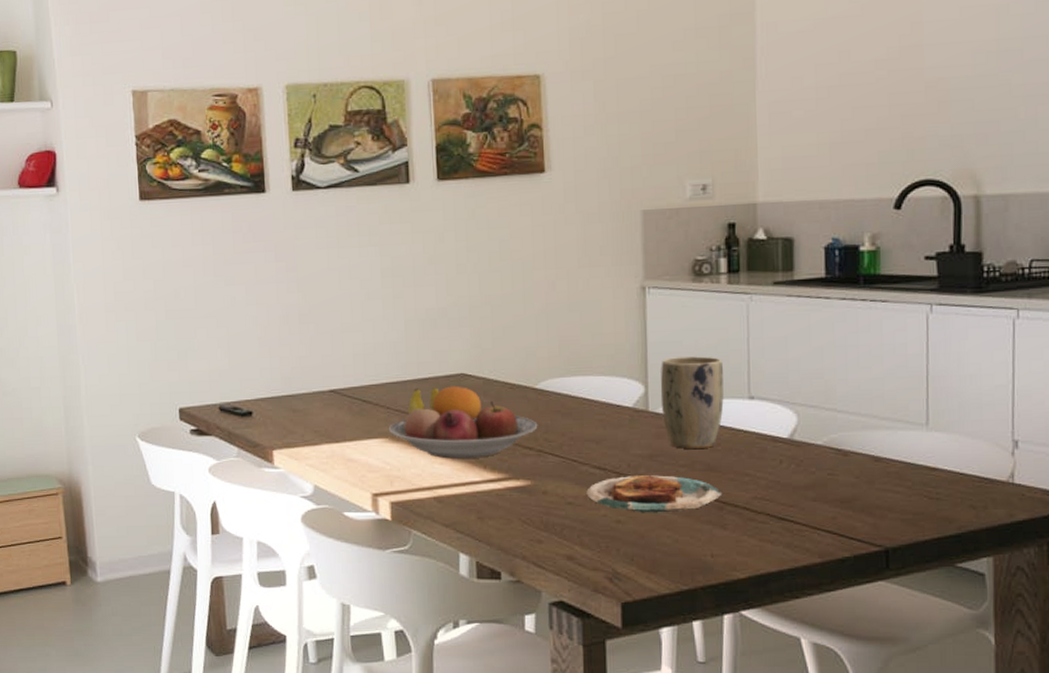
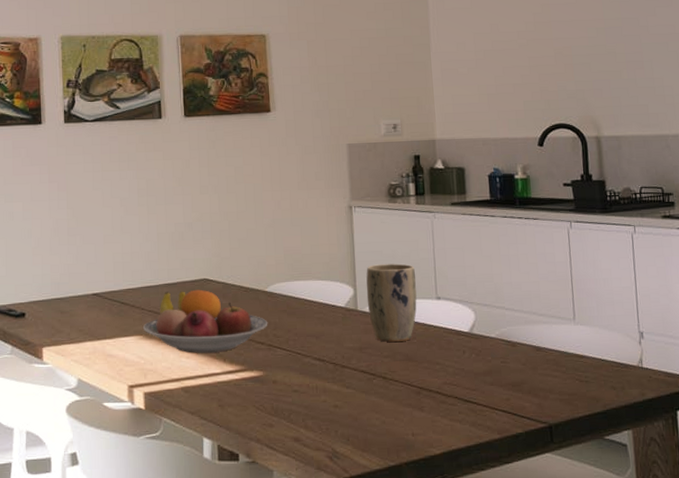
plate: present [586,475,723,513] -> none [309,365,419,399]

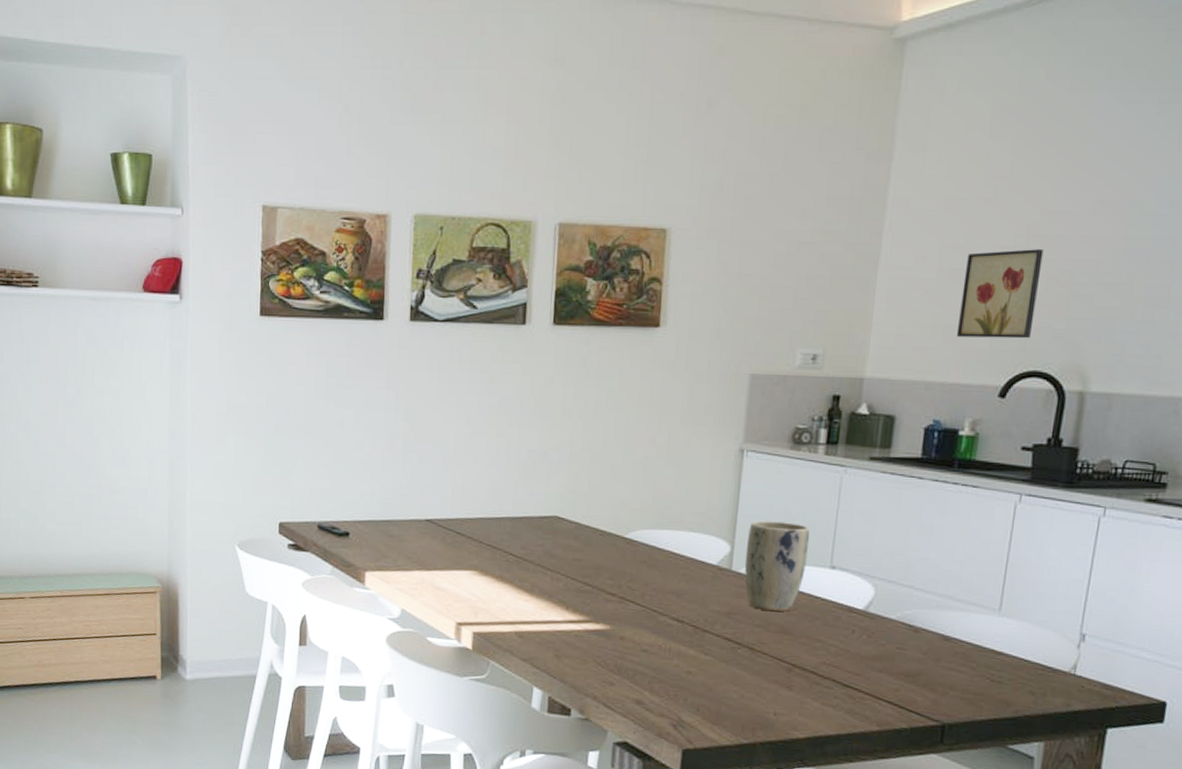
fruit bowl: present [142,289,268,353] -> none [478,526,623,599]
wall art: none [494,32,552,102] -> present [956,249,1044,339]

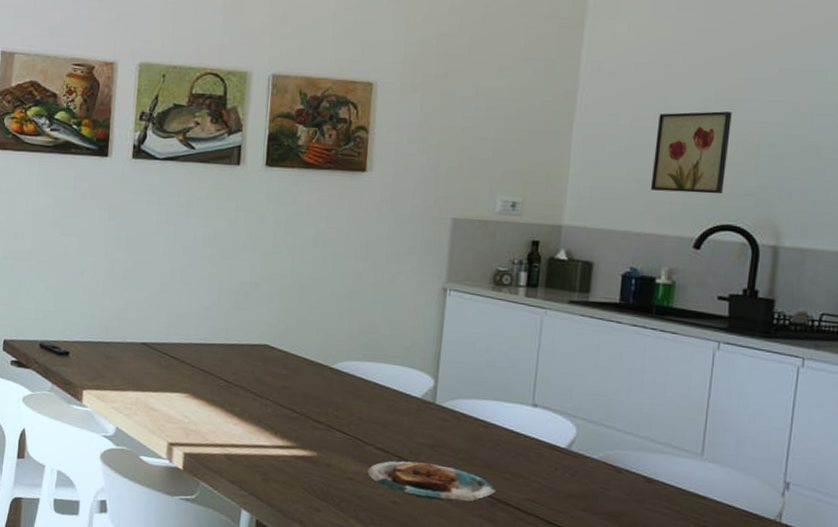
plate: none [662,630,793,670] -> present [367,461,497,503]
plant pot: present [744,520,810,612] -> none [448,357,512,447]

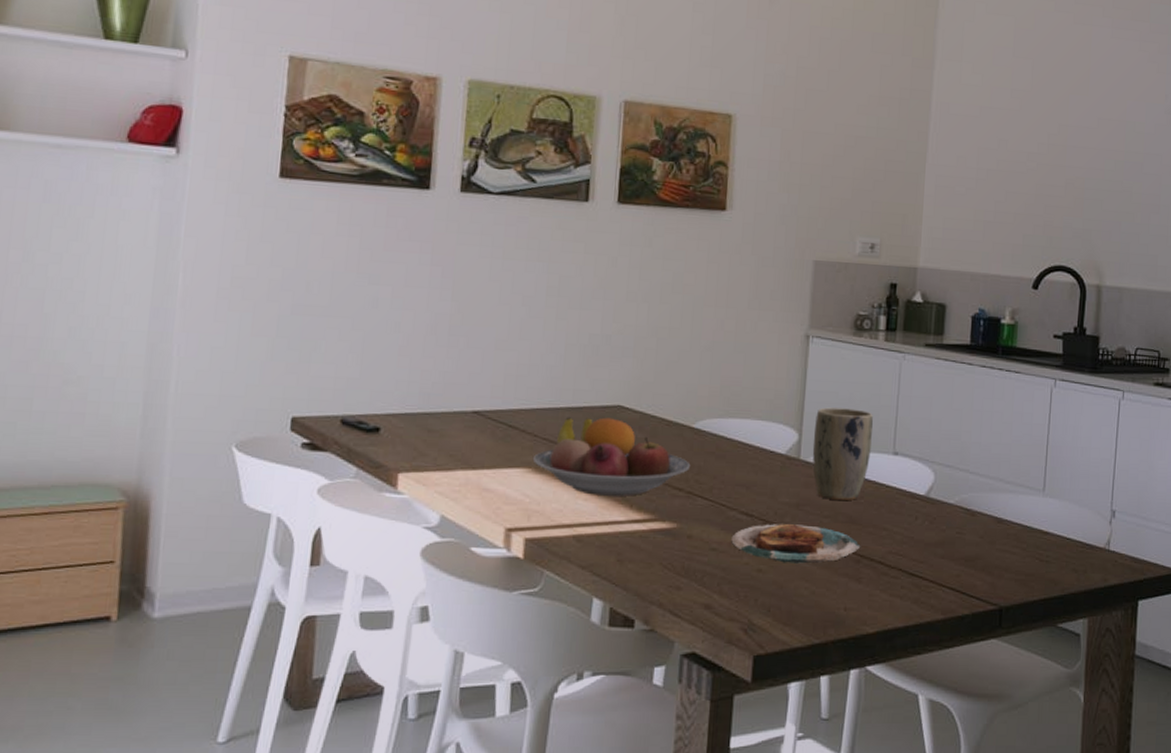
fruit bowl: none [190,352,330,425] -> present [532,417,691,496]
plant pot: none [448,357,512,447] -> present [812,407,873,501]
wall art: present [650,111,732,195] -> none [994,156,1061,236]

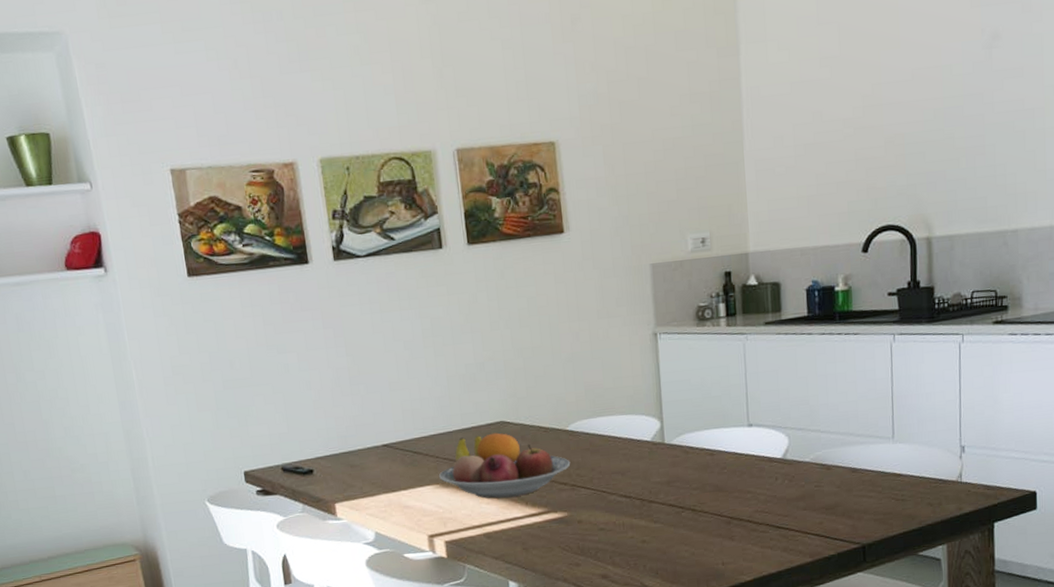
plate: present [731,524,861,564] -> none [615,498,730,533]
plant pot: present [812,407,873,501] -> none [673,391,728,474]

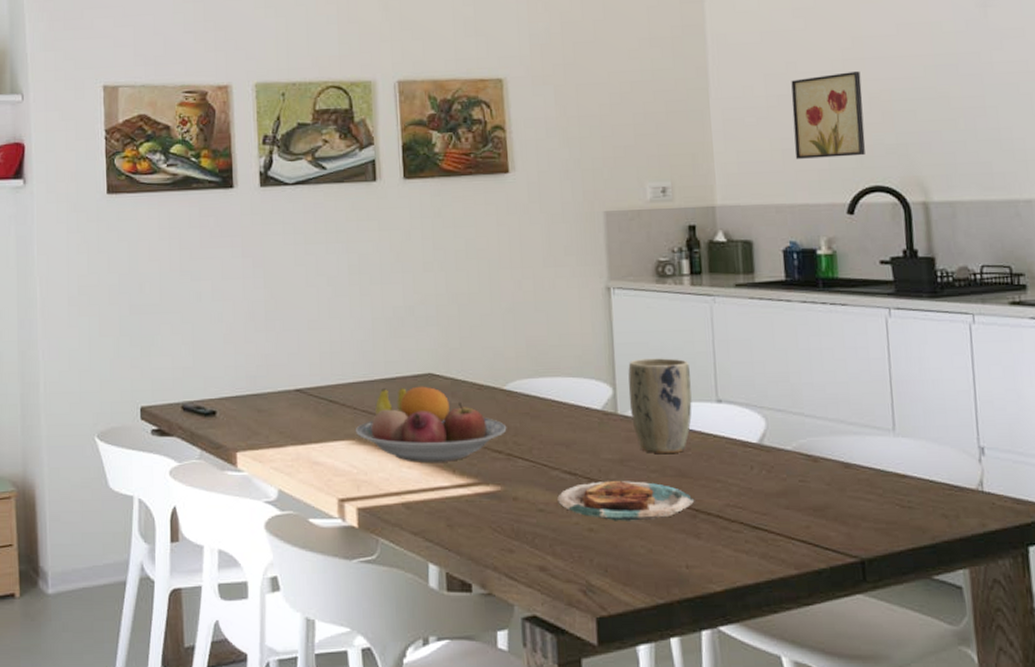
plate: none [615,498,730,533] -> present [557,481,695,521]
plant pot: none [673,391,728,474] -> present [628,358,692,454]
wall art: none [817,117,880,204] -> present [791,71,866,159]

